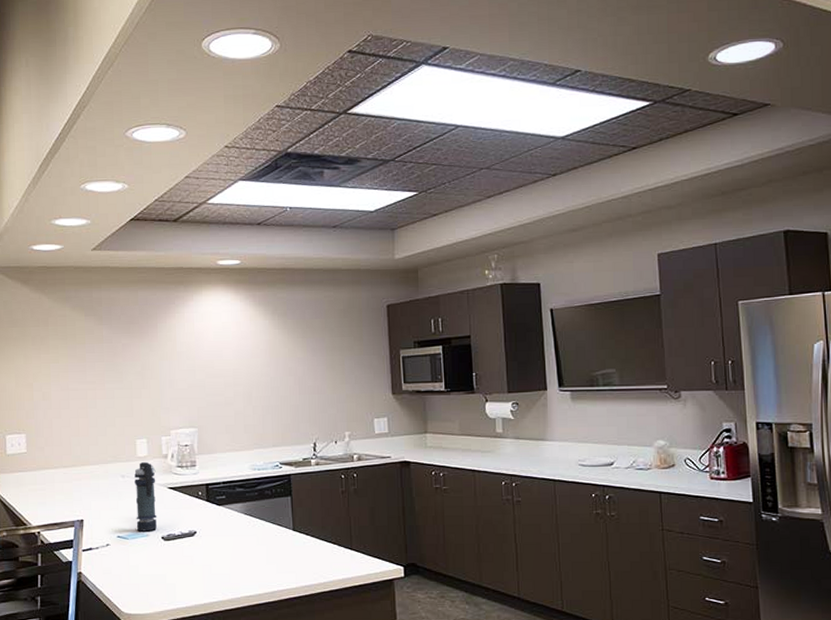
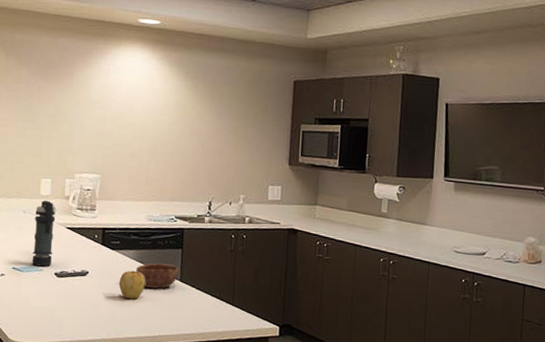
apple: none [229,525,257,555] -> present [119,270,145,299]
bowl: none [246,514,291,541] -> present [136,263,179,289]

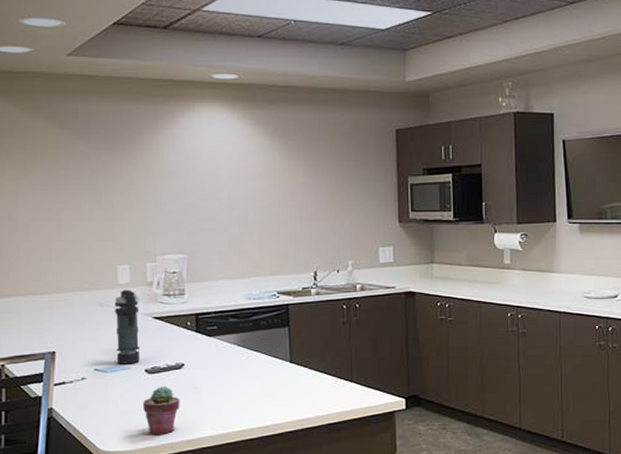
potted succulent: none [50,289,82,333] -> present [143,386,180,436]
apple: present [119,270,145,299] -> none [220,357,251,388]
bowl: present [136,263,179,289] -> none [239,345,288,373]

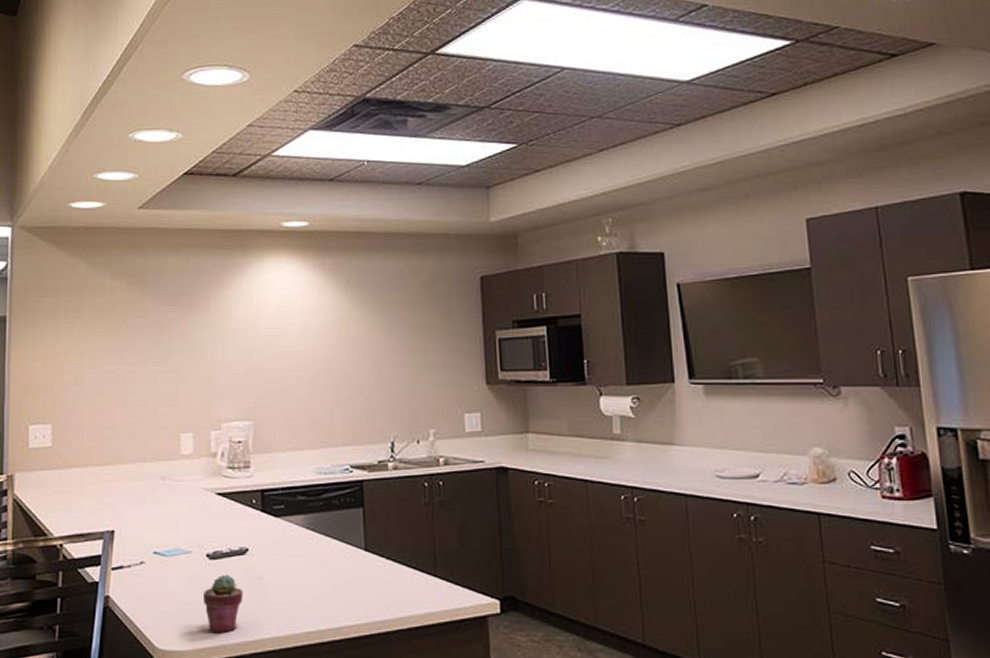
smoke grenade: present [115,290,141,364] -> none [177,462,202,547]

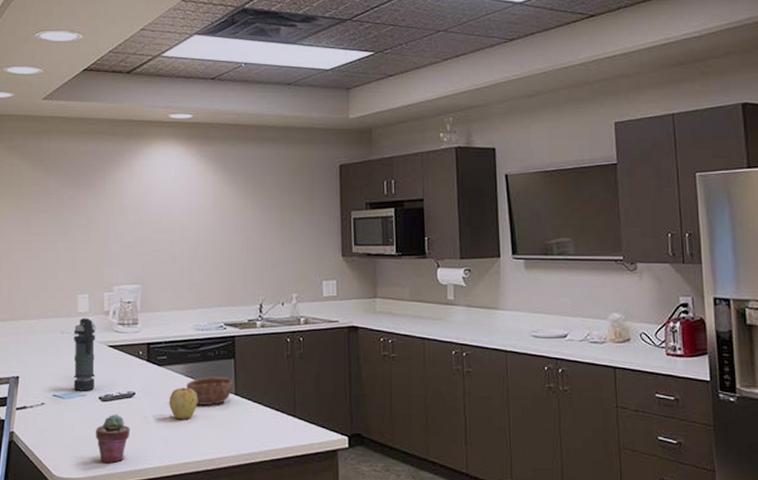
smoke grenade: none [177,462,202,547] -> present [73,318,96,391]
apple: none [287,542,321,580] -> present [169,387,197,419]
bowl: none [308,529,363,563] -> present [187,377,233,405]

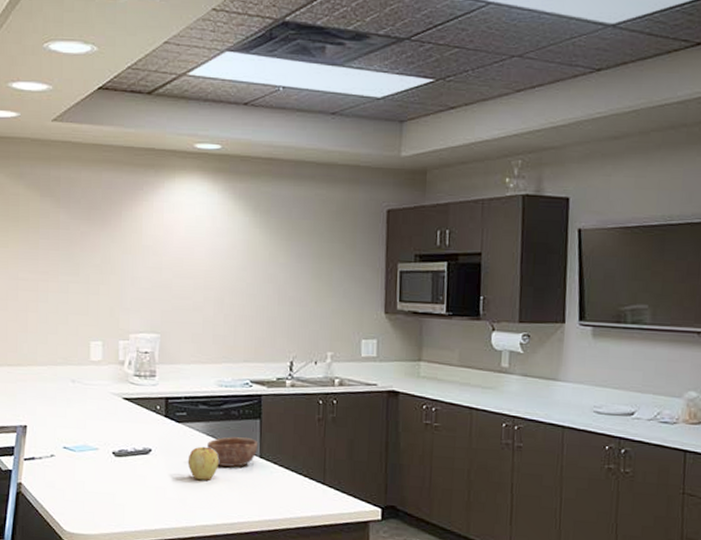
smoke grenade: present [73,318,96,391] -> none [85,367,110,445]
potted succulent: present [96,414,130,464] -> none [109,470,146,522]

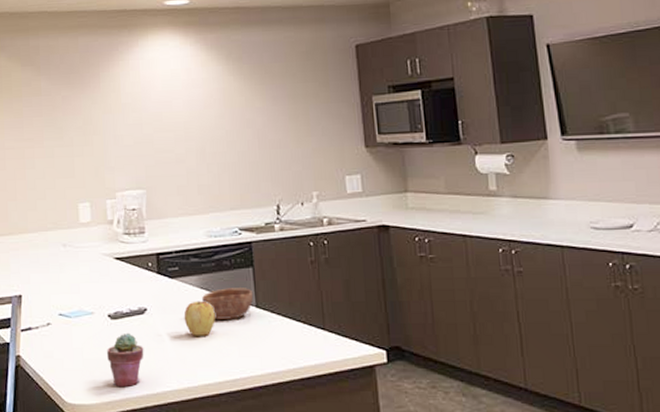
potted succulent: none [109,470,146,522] -> present [107,332,144,388]

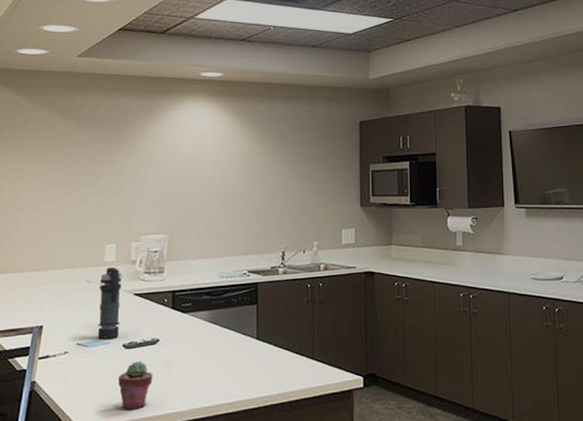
smoke grenade: none [77,229,103,309] -> present [97,268,123,339]
apple: present [184,301,215,336] -> none [192,333,220,364]
bowl: present [202,288,254,320] -> none [210,322,255,350]

